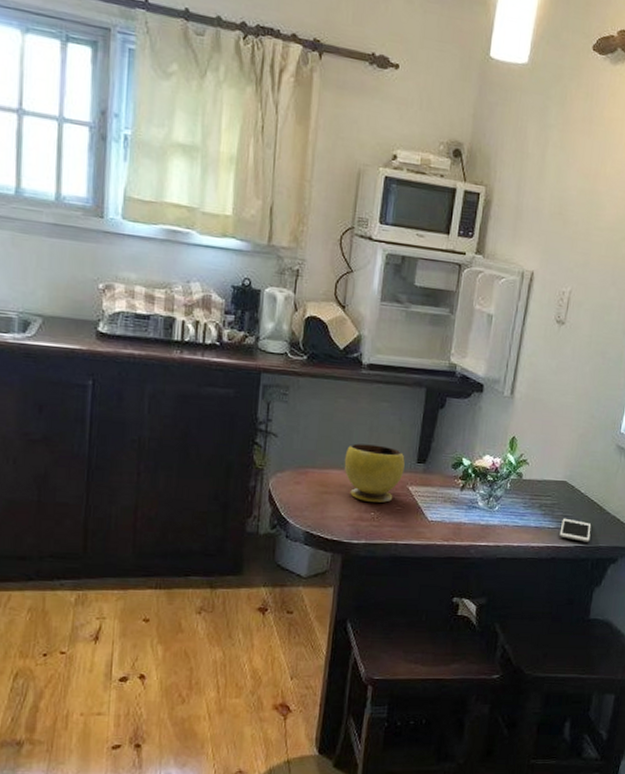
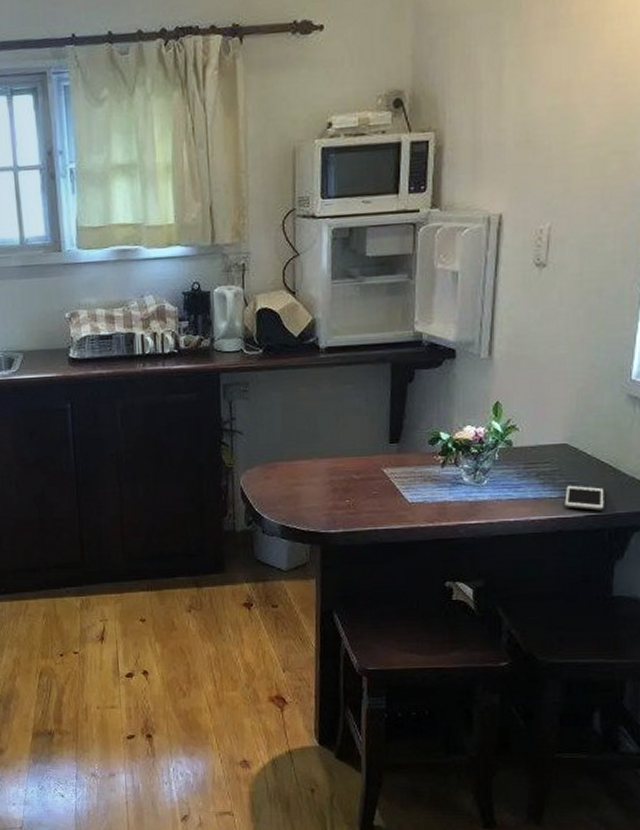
bowl: present [344,443,405,503] -> none [312,430,376,489]

